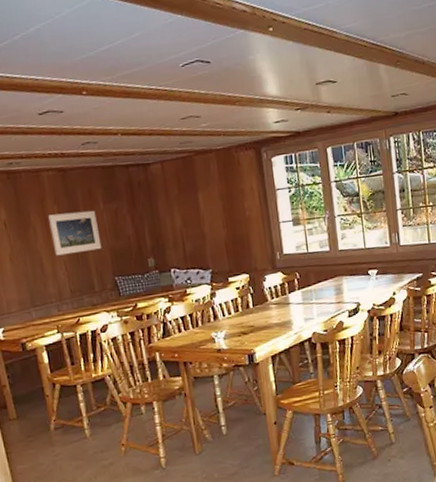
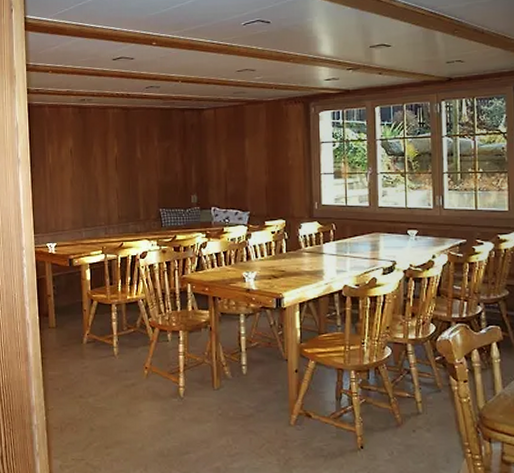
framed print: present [48,210,102,256] -> none [109,146,151,184]

